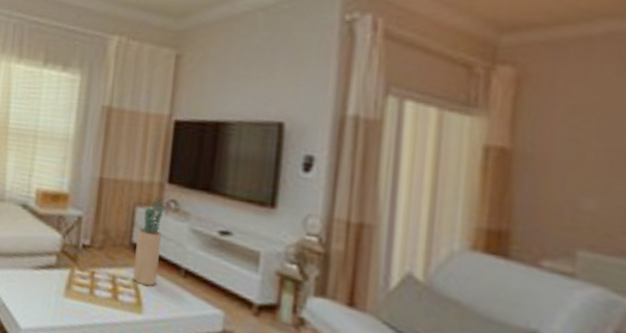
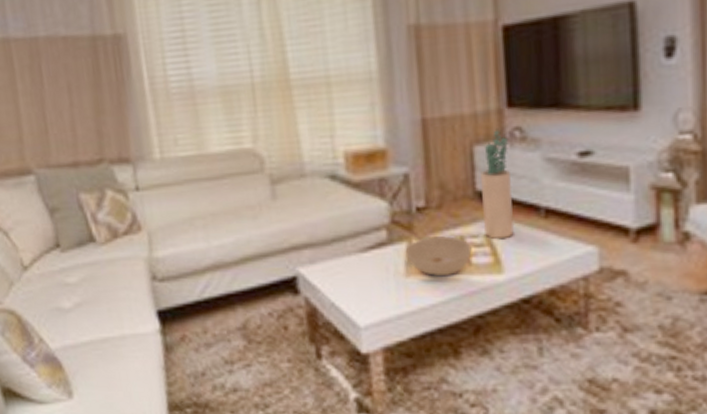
bowl: none [67,269,121,305] -> present [405,236,472,277]

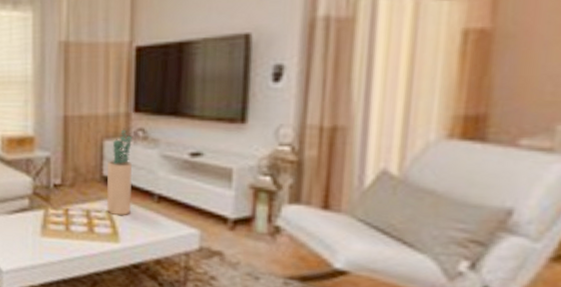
bowl: present [405,236,472,277] -> none [42,208,95,240]

